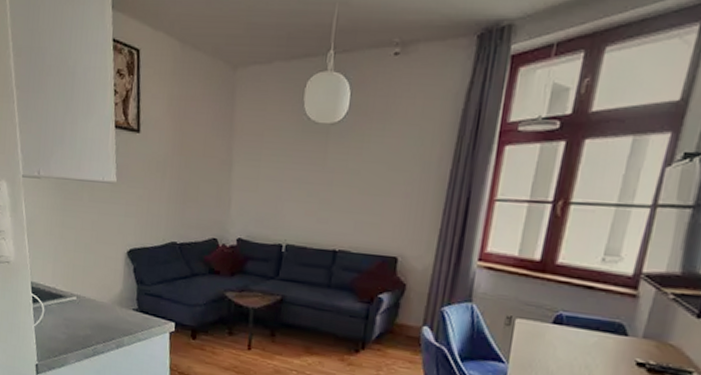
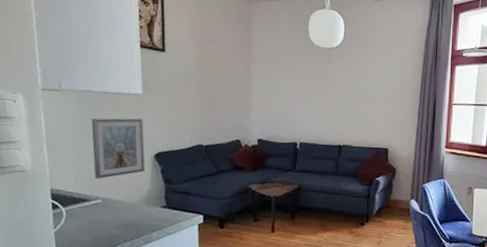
picture frame: none [67,208,118,275] -> present [91,118,145,180]

